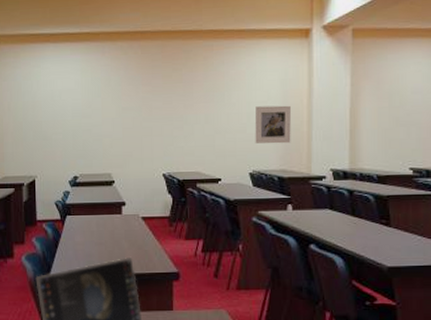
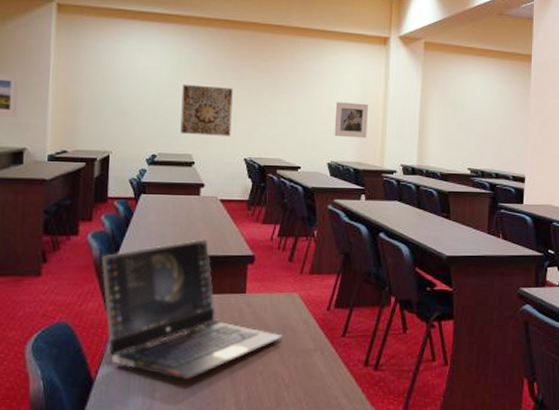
wall art: none [98,102,148,154] -> present [180,84,233,136]

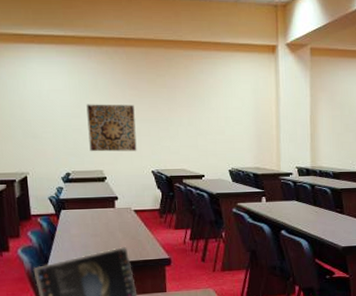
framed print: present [334,102,368,139] -> none [232,111,263,145]

